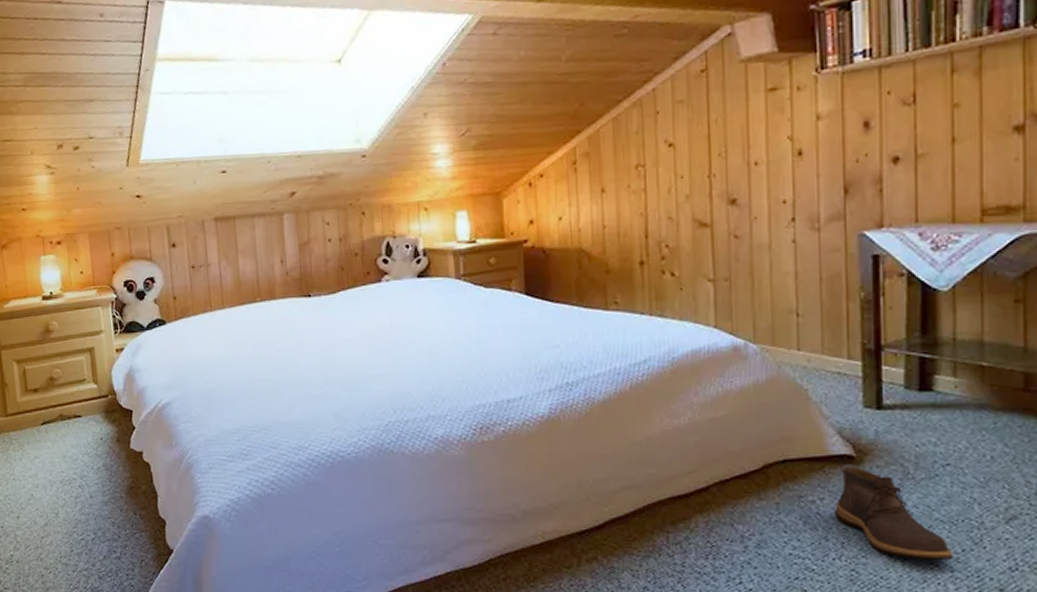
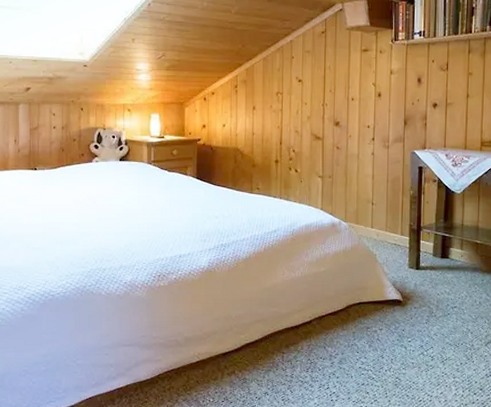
boot: present [835,467,953,560] -> none [388,308,455,370]

